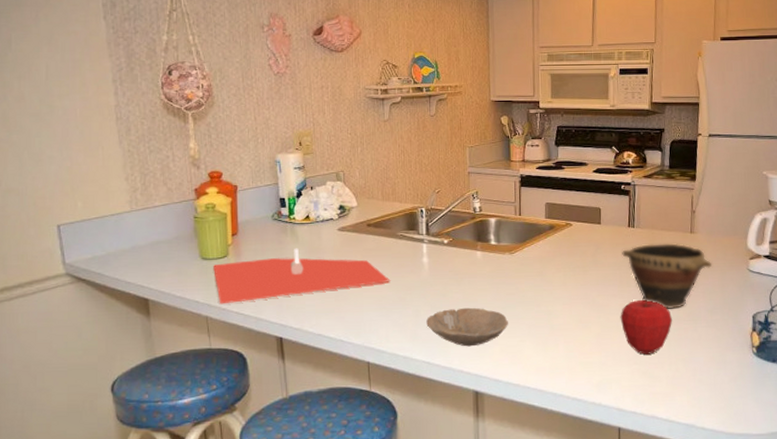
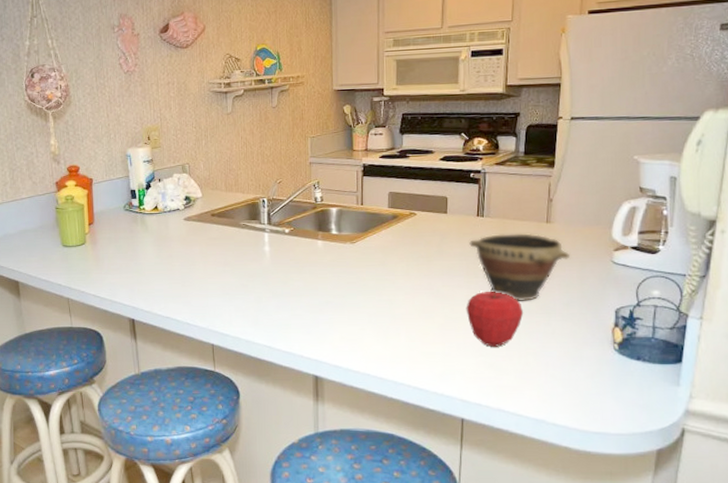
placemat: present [213,248,391,305] -> none [73,237,234,288]
bowl: present [426,307,508,347] -> none [268,295,349,333]

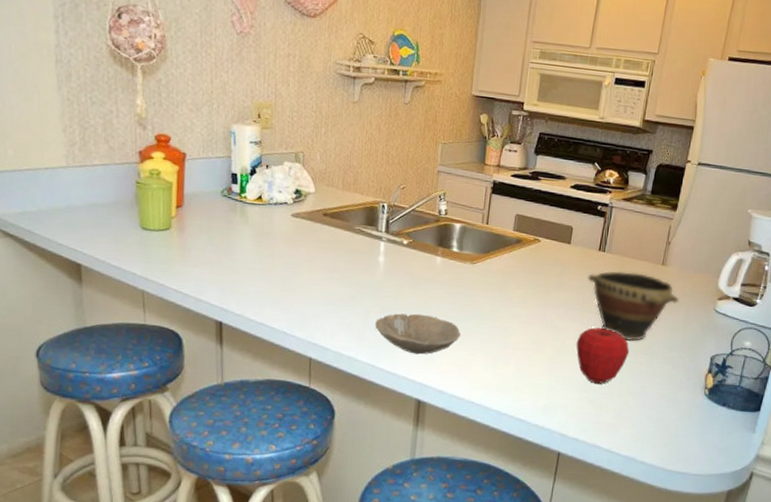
bowl: none [268,295,349,333] -> present [375,313,460,355]

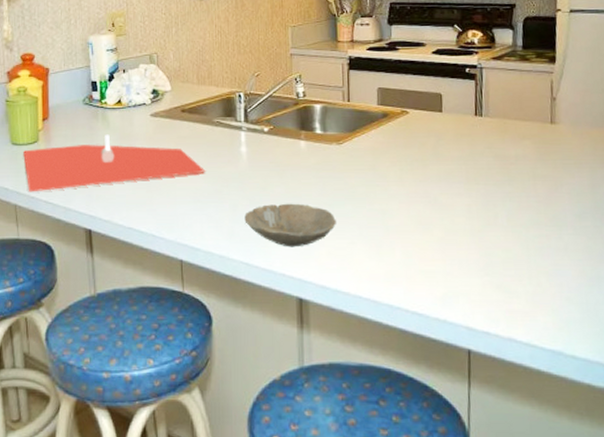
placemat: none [154,229,342,280] -> present [23,134,206,192]
apple: present [576,327,630,384] -> none [467,199,532,265]
bowl: present [588,270,679,341] -> none [468,135,579,212]

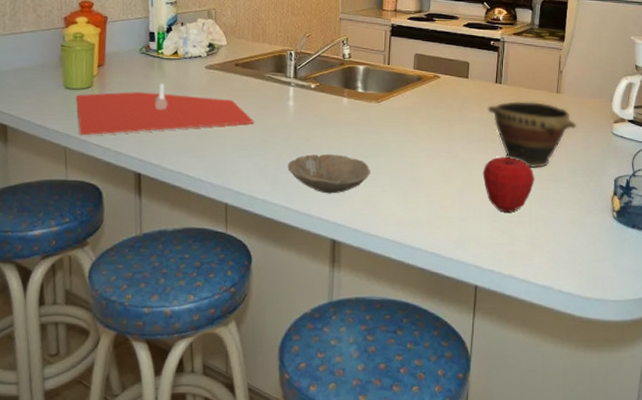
apple: none [467,199,532,265] -> present [482,156,535,213]
bowl: none [468,135,579,212] -> present [488,101,577,168]

